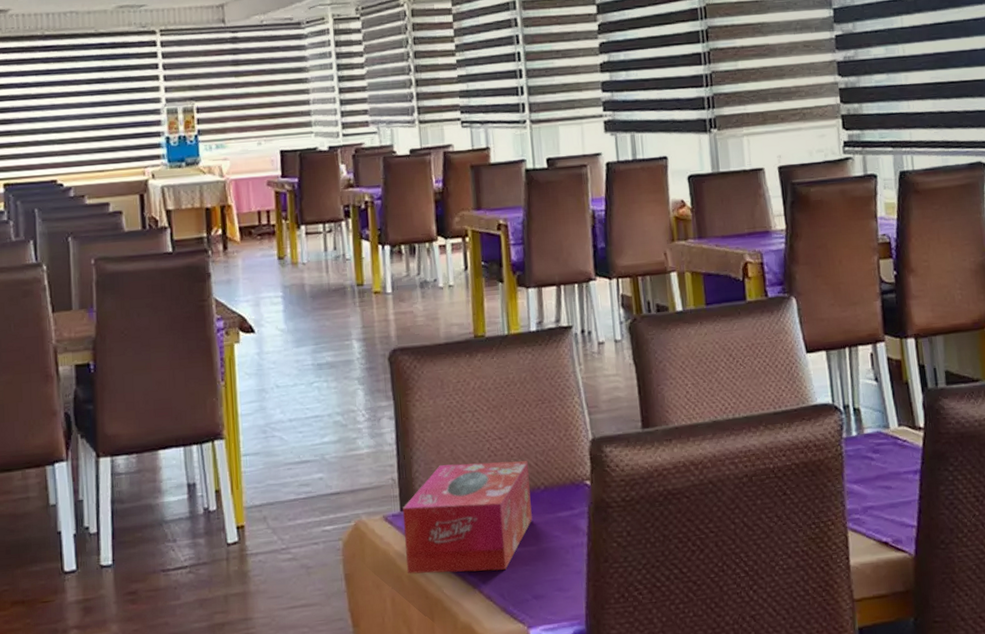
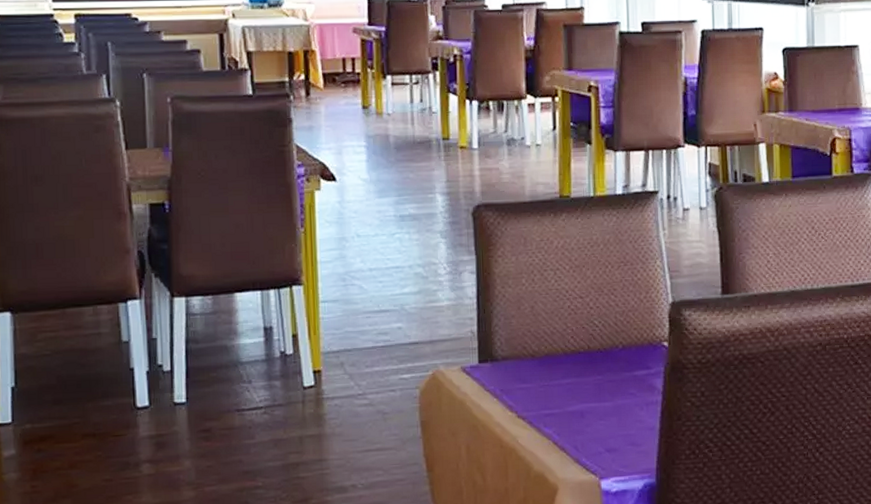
tissue box: present [402,461,532,574] -> none [480,320,609,424]

